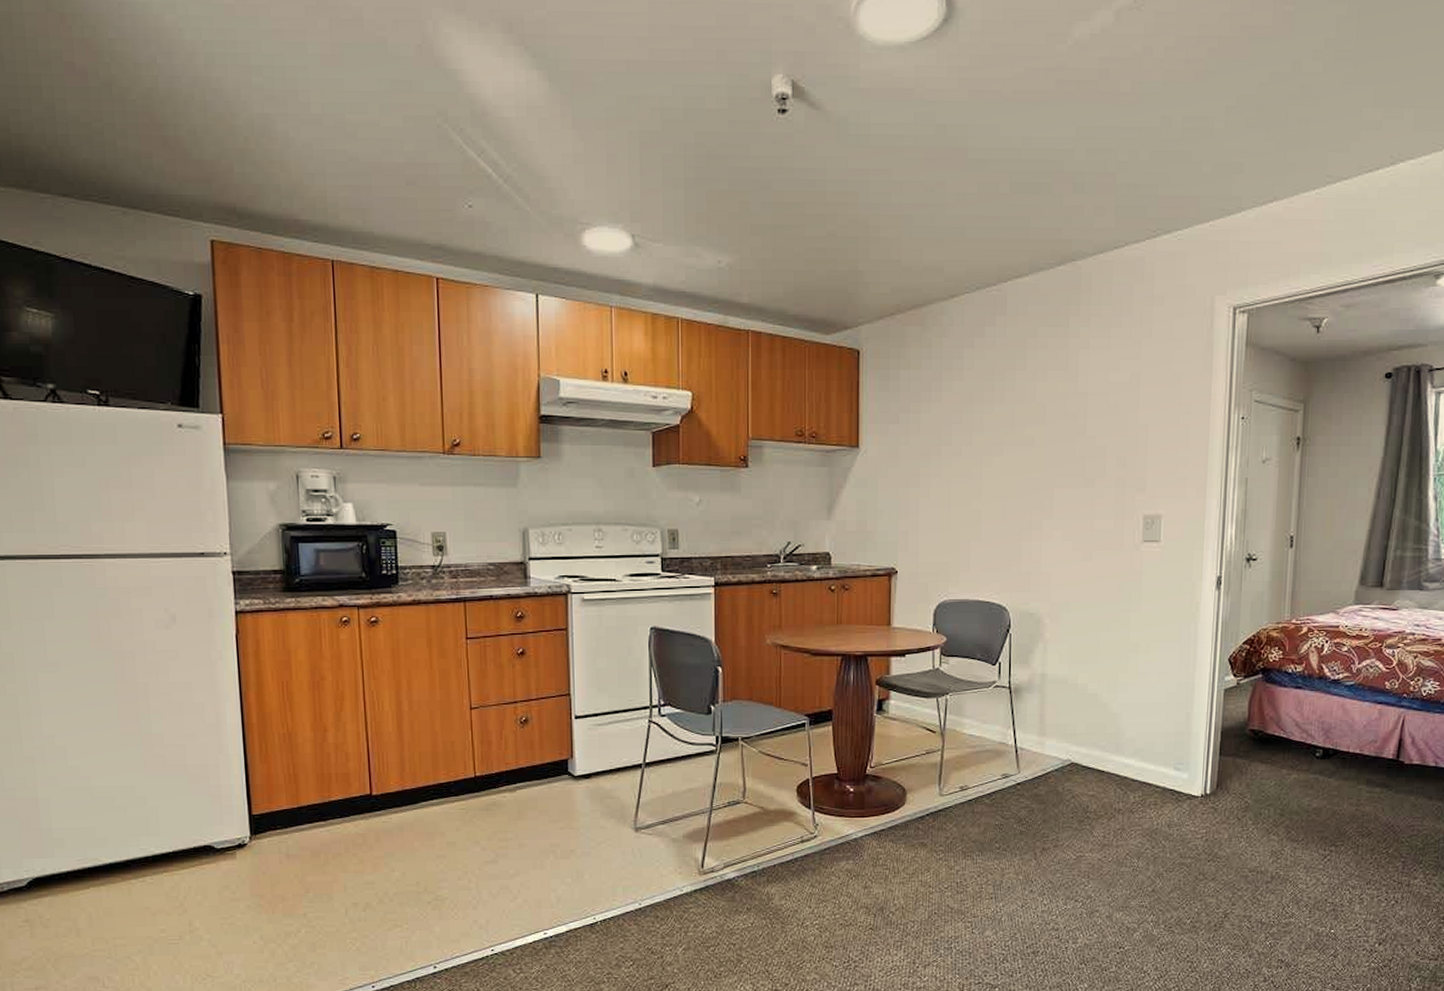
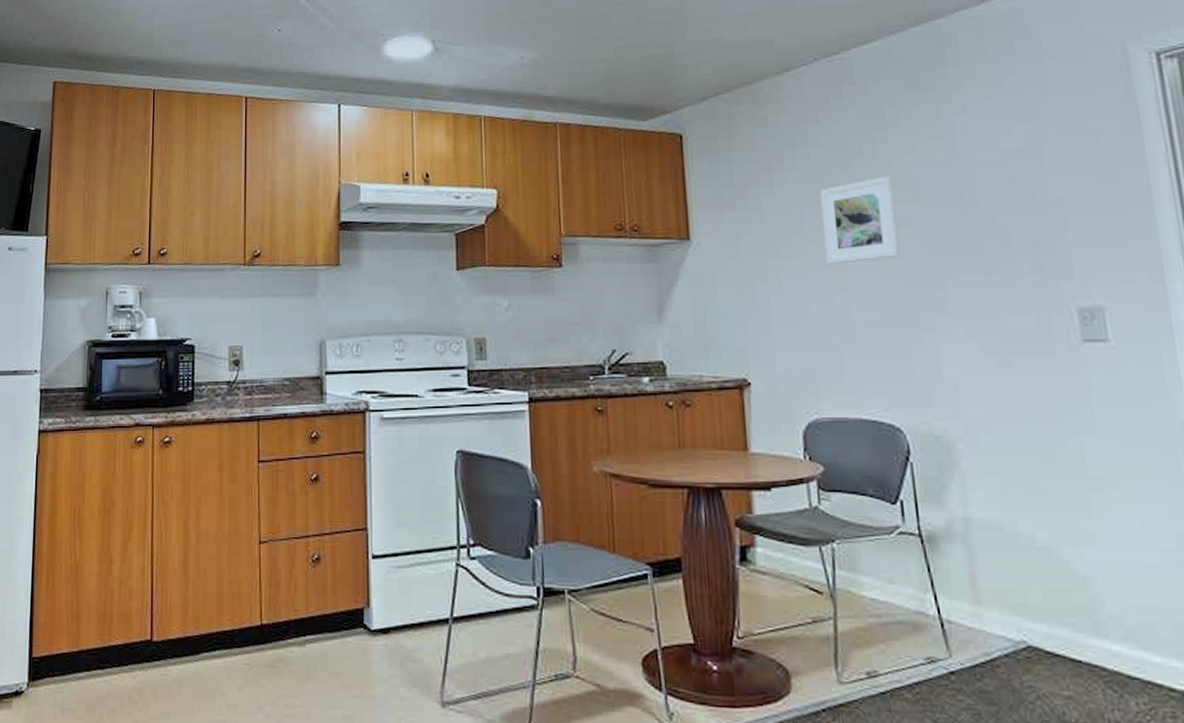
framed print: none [966,399,1025,474] -> present [820,175,901,265]

